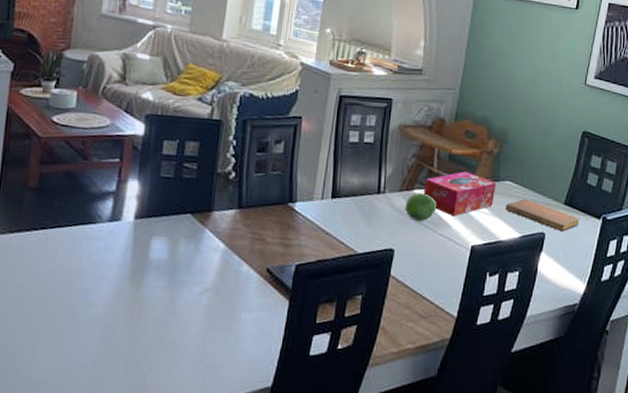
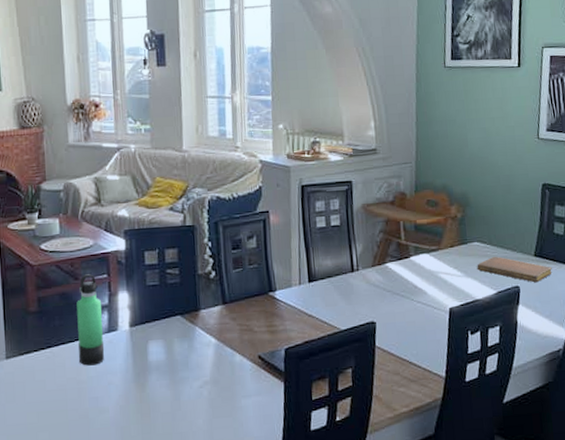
thermos bottle: none [74,155,108,255] -> present [76,274,105,366]
fruit: present [405,193,437,221] -> none [380,265,411,292]
tissue box: present [424,171,497,217] -> none [395,239,465,283]

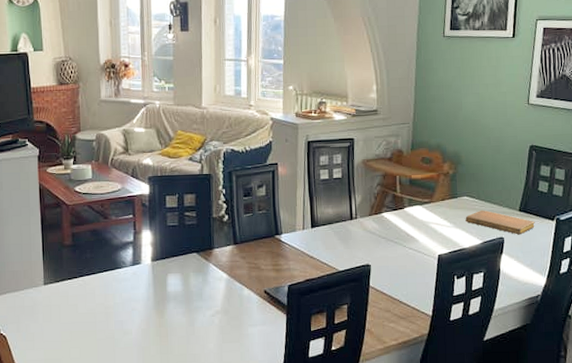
thermos bottle: present [76,274,105,366] -> none [106,214,129,294]

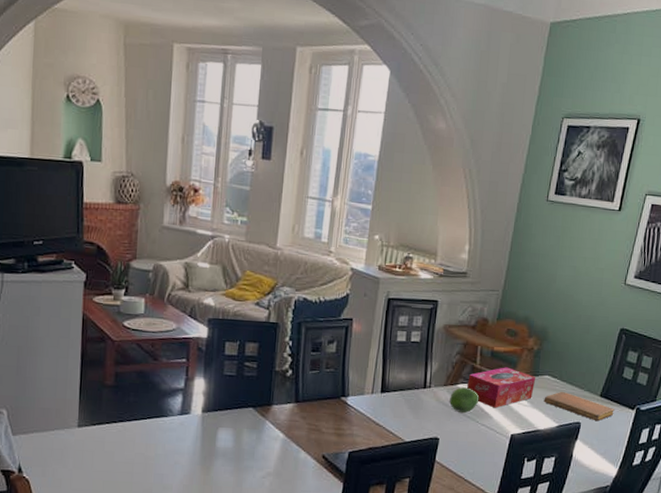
fruit: none [376,215,404,239] -> present [449,387,480,413]
tissue box: none [391,192,455,232] -> present [467,367,536,408]

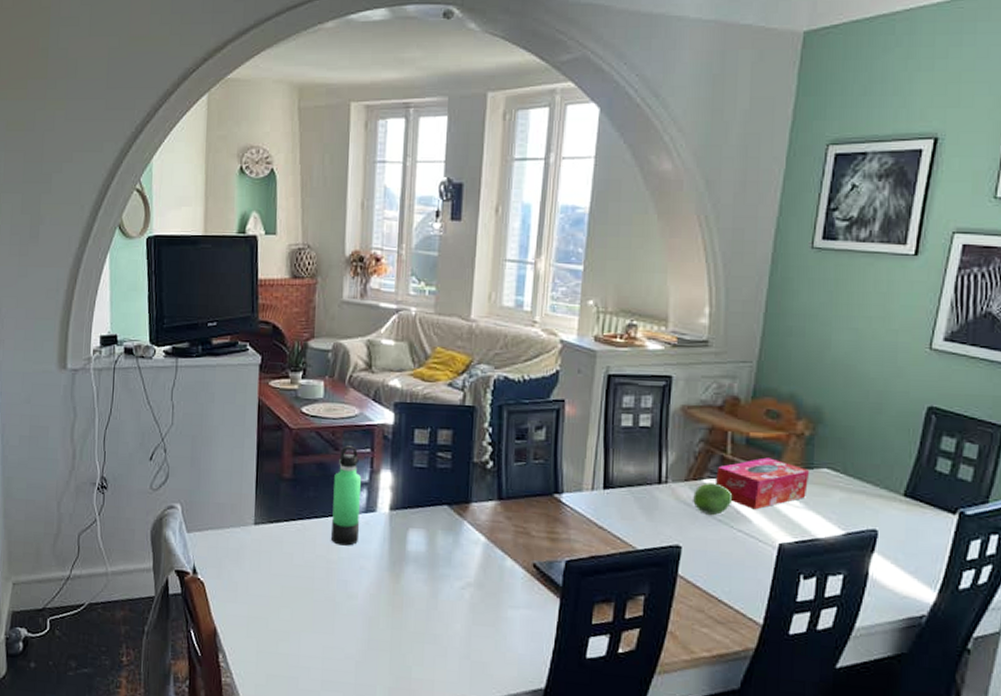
thermos bottle: none [149,356,177,444] -> present [331,446,361,546]
notebook: present [544,391,615,422] -> none [822,488,926,529]

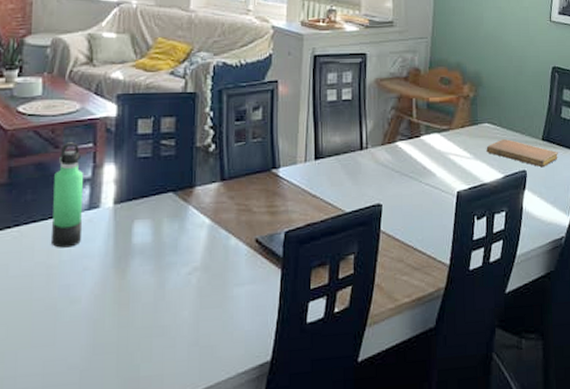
fruit: present [693,483,733,515] -> none [389,144,420,173]
tissue box: present [716,457,810,510] -> none [406,118,476,165]
notebook: none [822,488,926,529] -> present [486,138,558,168]

